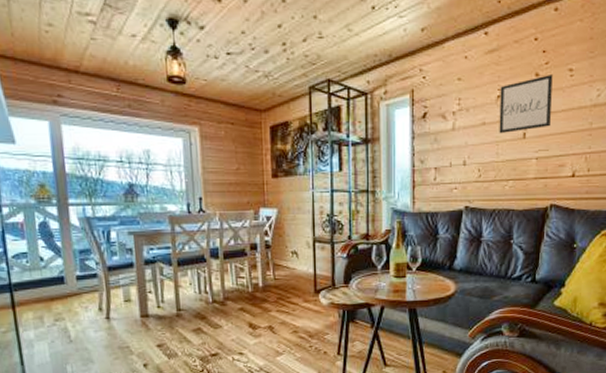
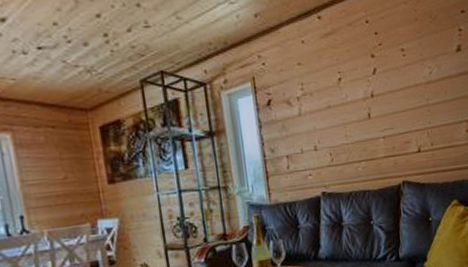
wall art: present [499,75,553,134] -> none [340,55,392,116]

